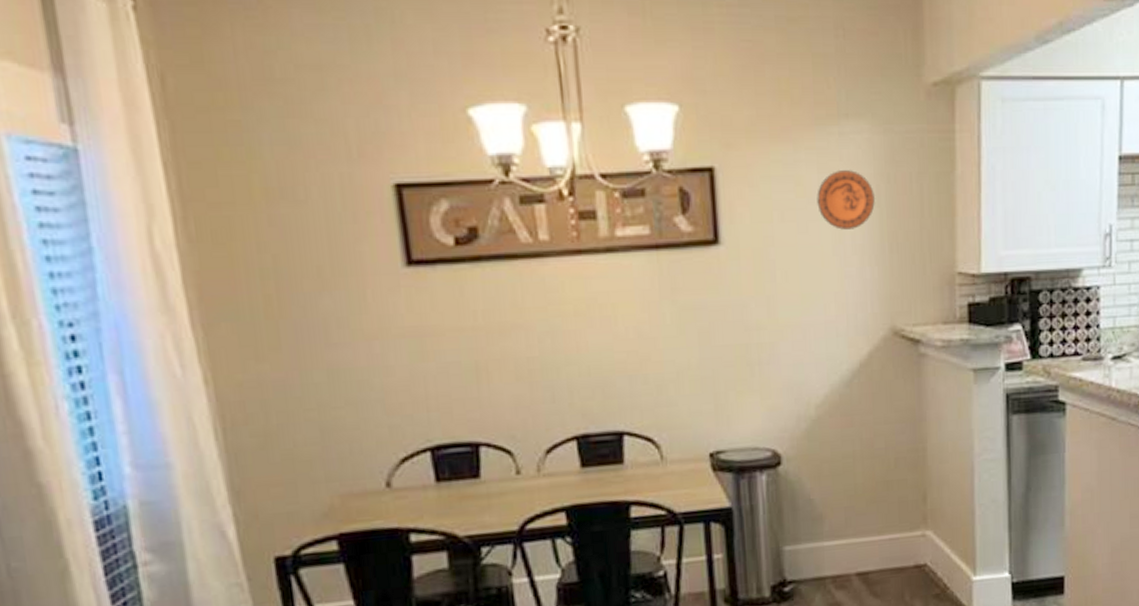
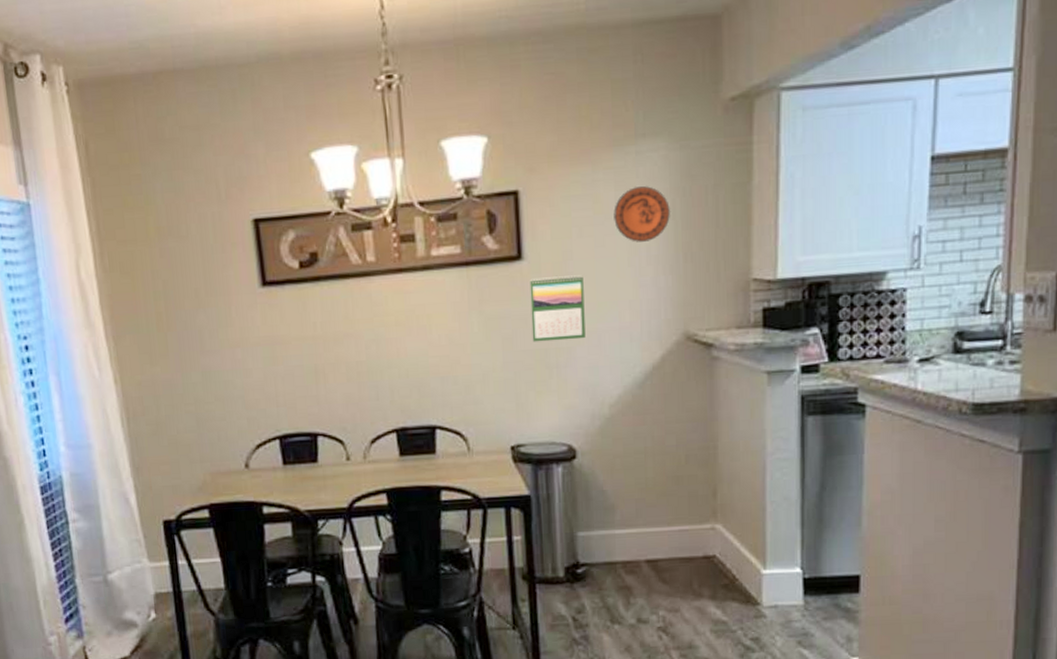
calendar: none [728,263,789,337] -> present [529,275,586,342]

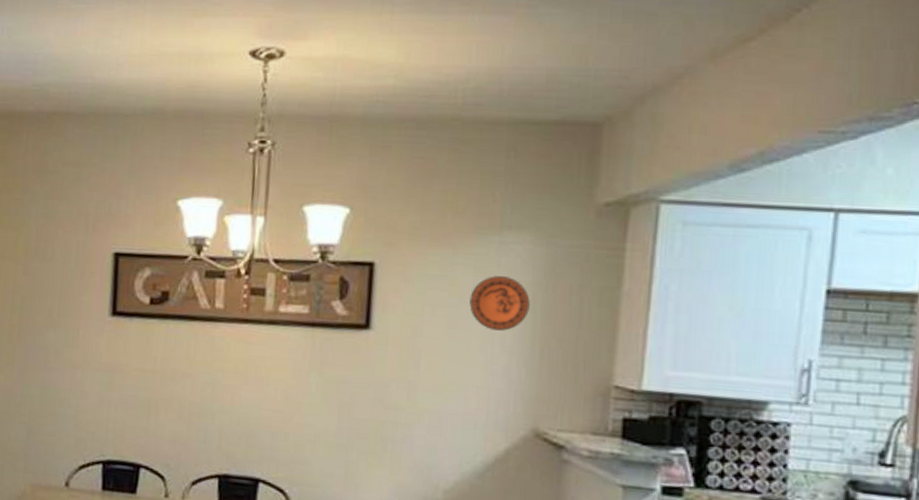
calendar: present [529,275,586,342] -> none [370,349,431,417]

